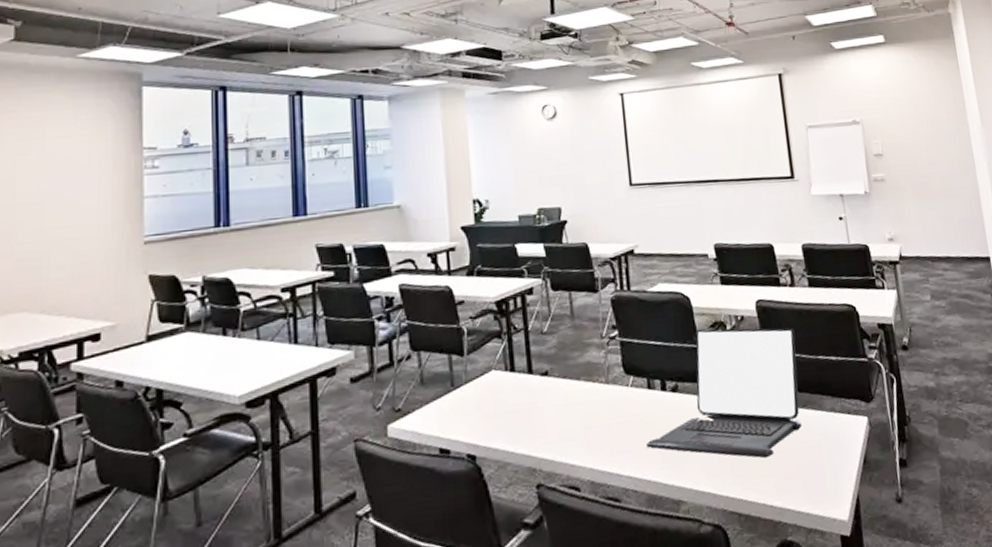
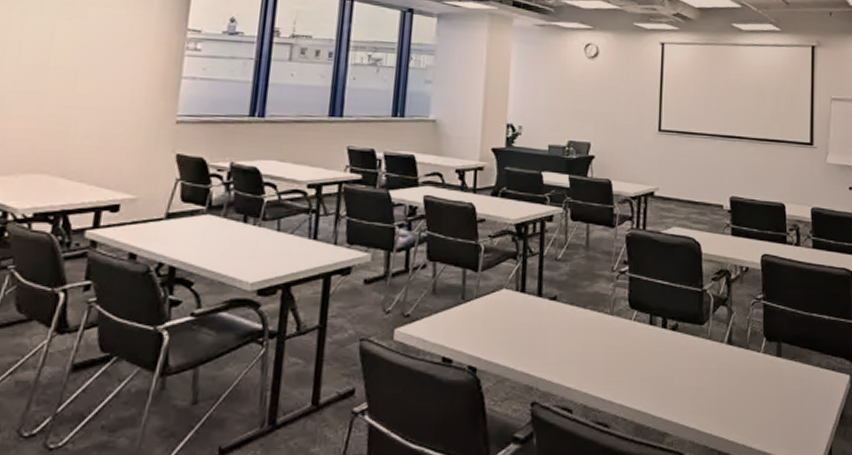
laptop: present [647,327,802,459] -> none [641,274,794,403]

